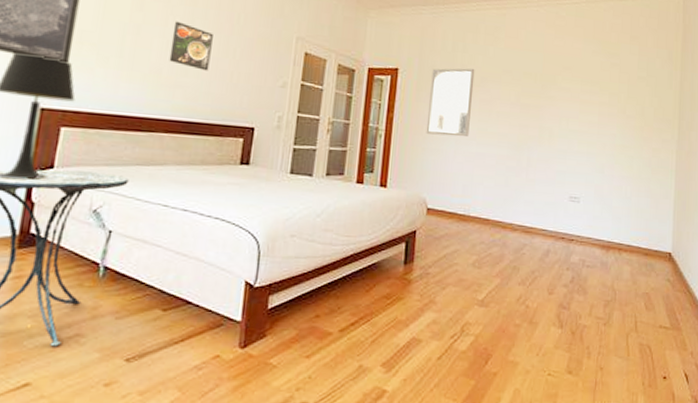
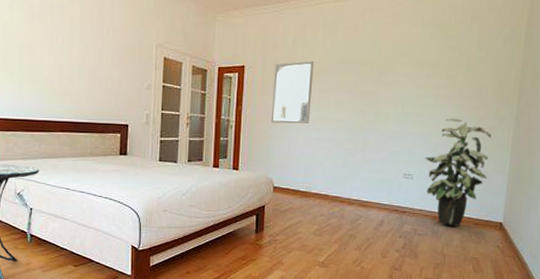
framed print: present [169,21,213,71] -> none [57,39,89,79]
indoor plant: none [591,137,655,257] -> present [425,118,491,226]

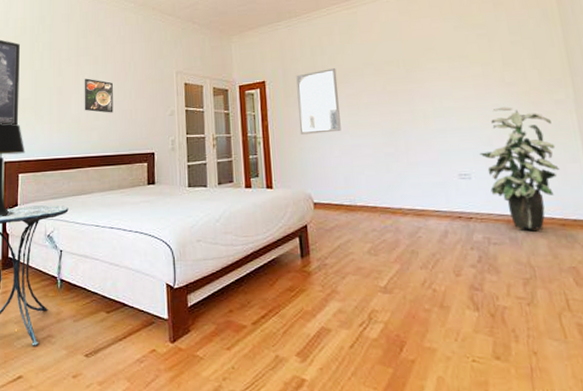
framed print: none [57,39,89,79] -> present [84,78,113,113]

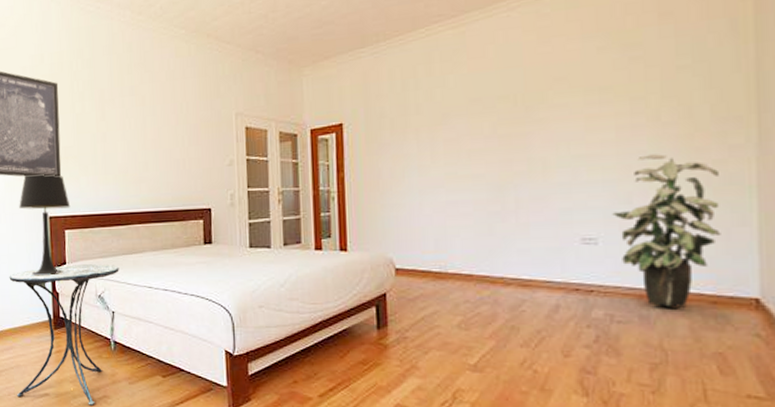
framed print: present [84,78,113,113] -> none [130,122,164,163]
home mirror: present [296,68,341,135] -> none [381,106,435,189]

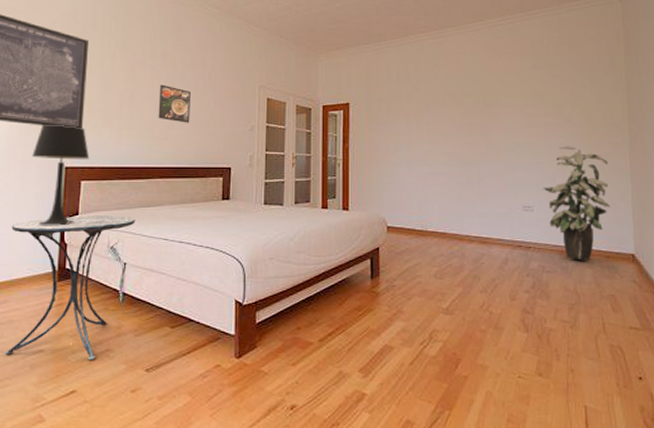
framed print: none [130,122,164,163] -> present [158,84,191,123]

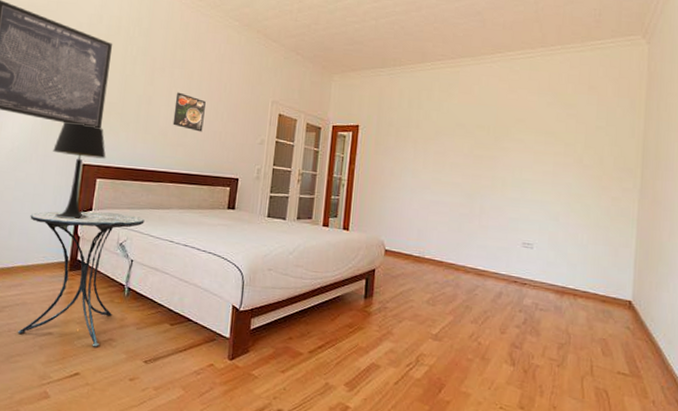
indoor plant: present [543,146,610,261] -> none [545,186,615,303]

